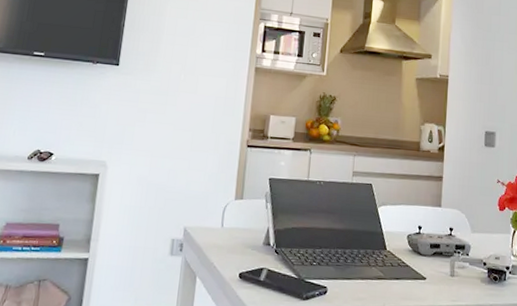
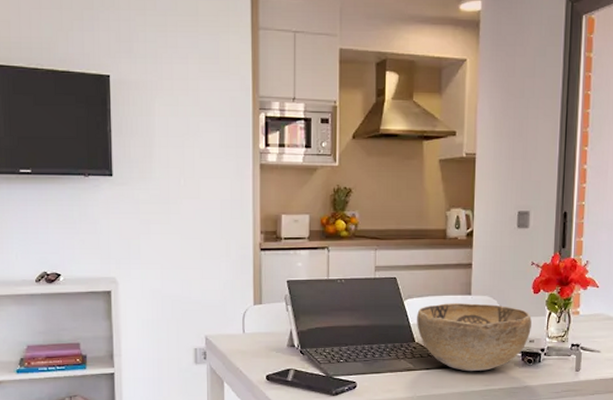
decorative bowl: none [389,213,497,285] -> present [417,303,532,372]

